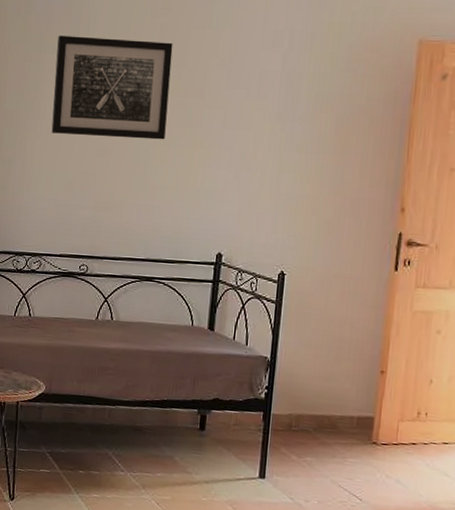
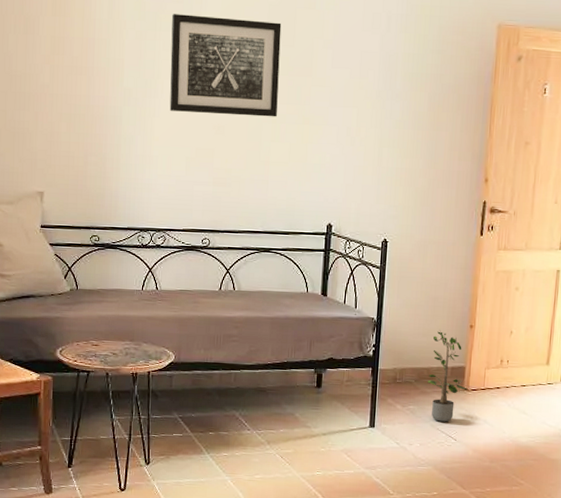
potted plant: none [328,374,377,479] -> present [427,330,468,422]

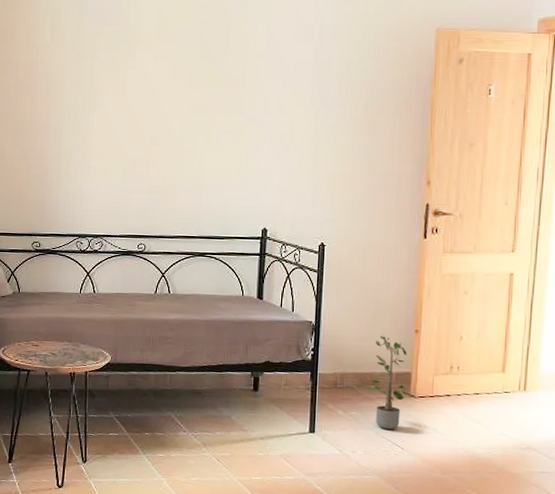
wall art: present [169,14,282,117] -> none [107,35,215,127]

